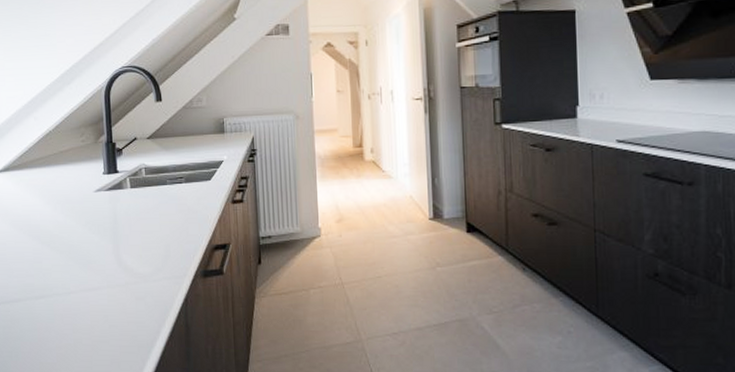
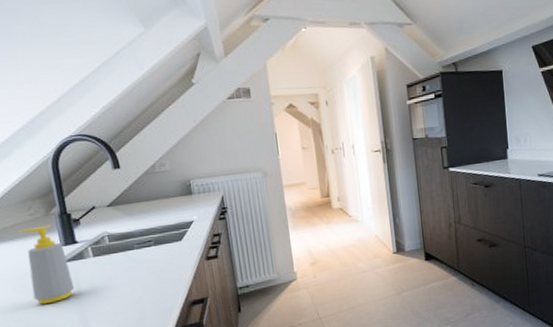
soap bottle: none [72,152,111,230] -> present [19,225,74,305]

